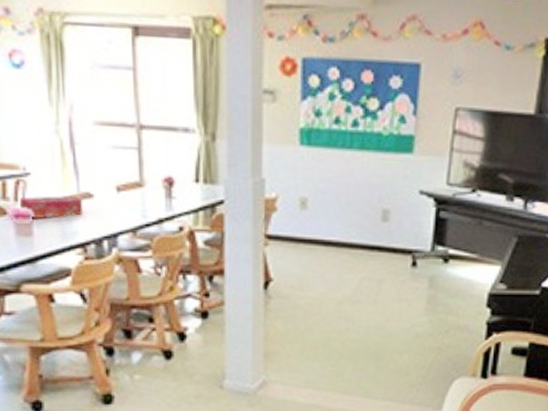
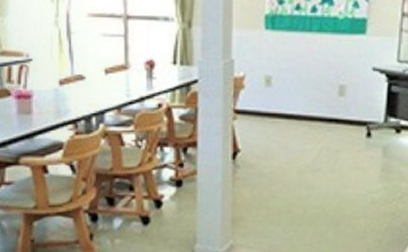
tissue box: present [20,194,84,220] -> none [22,77,76,99]

